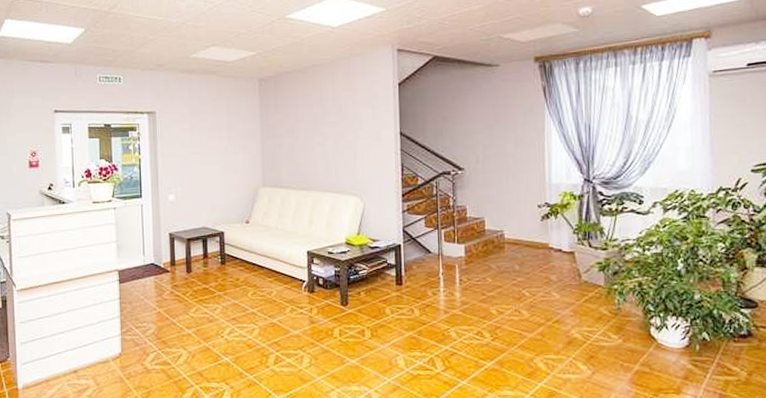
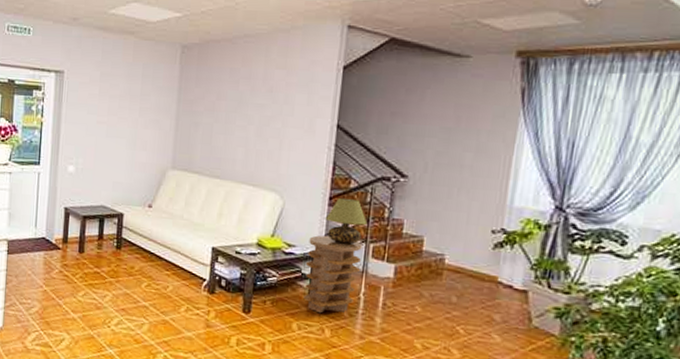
side table: none [390,227,436,296] -> present [303,235,362,314]
table lamp: none [402,193,437,233] -> present [326,197,368,245]

